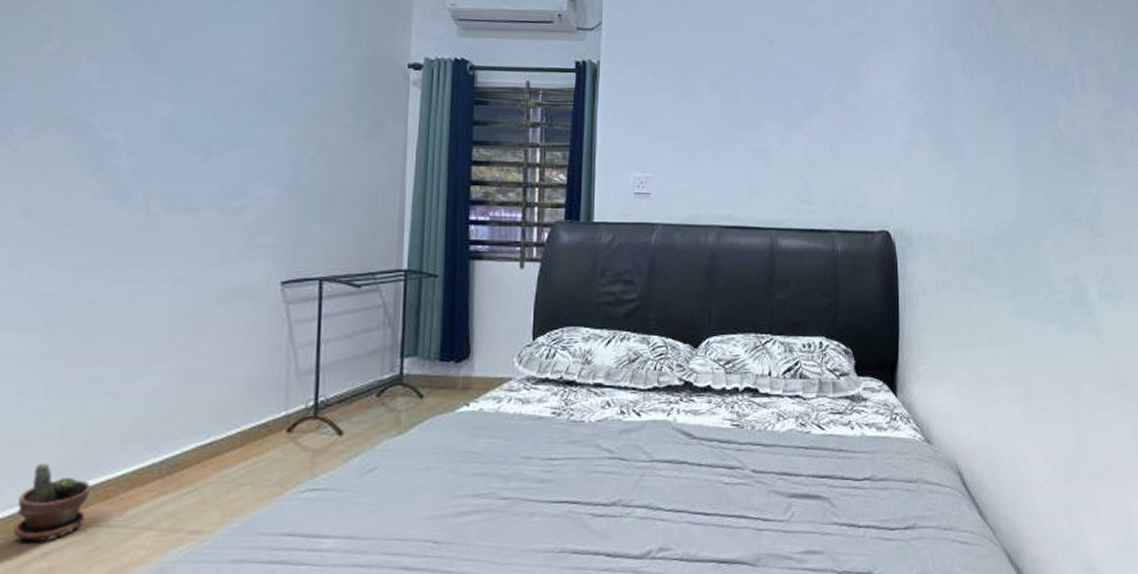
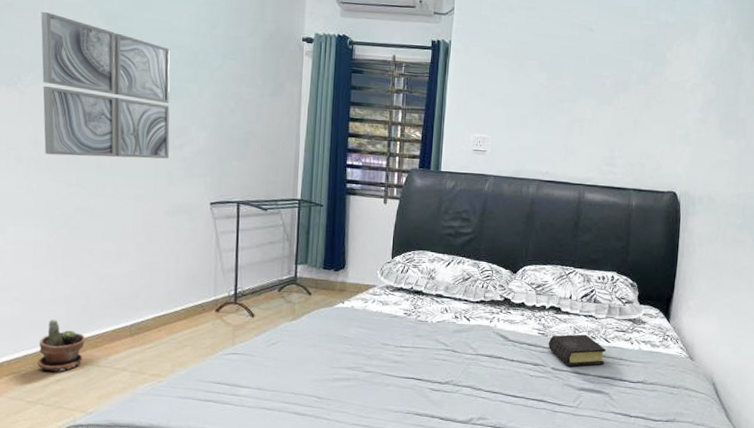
wall art: none [42,42,229,230] -> present [40,11,170,159]
book: none [745,421,820,466] -> present [548,334,606,367]

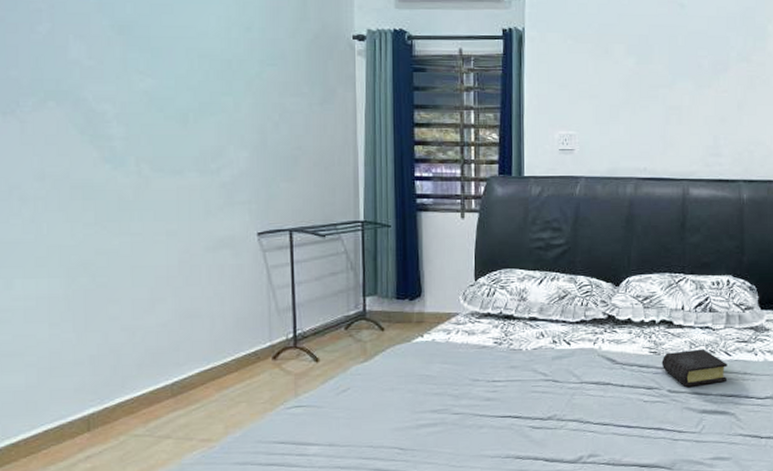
potted plant: present [37,319,86,372] -> none [61,385,119,447]
wall art: present [40,11,170,159] -> none [39,24,206,191]

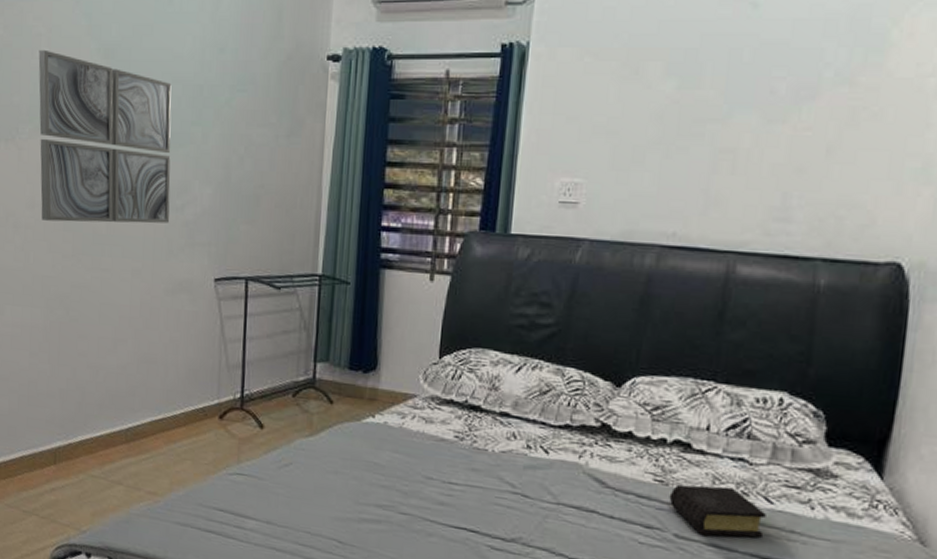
wall art: none [39,24,206,191] -> present [38,49,172,224]

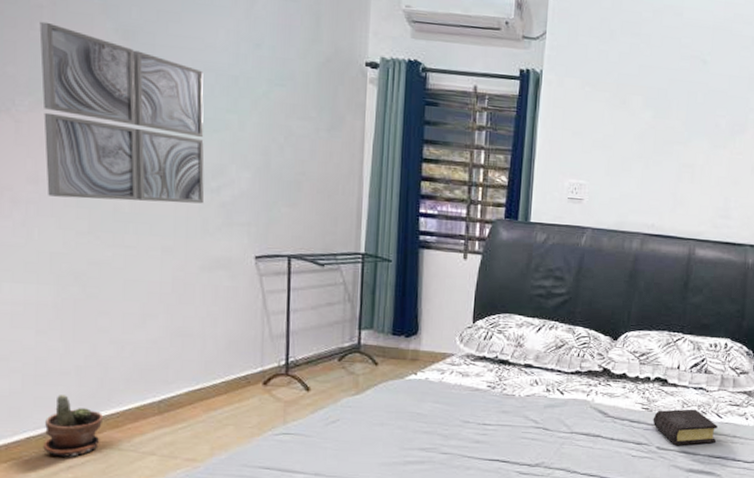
potted plant: none [33,417,81,479] -> present [43,395,104,457]

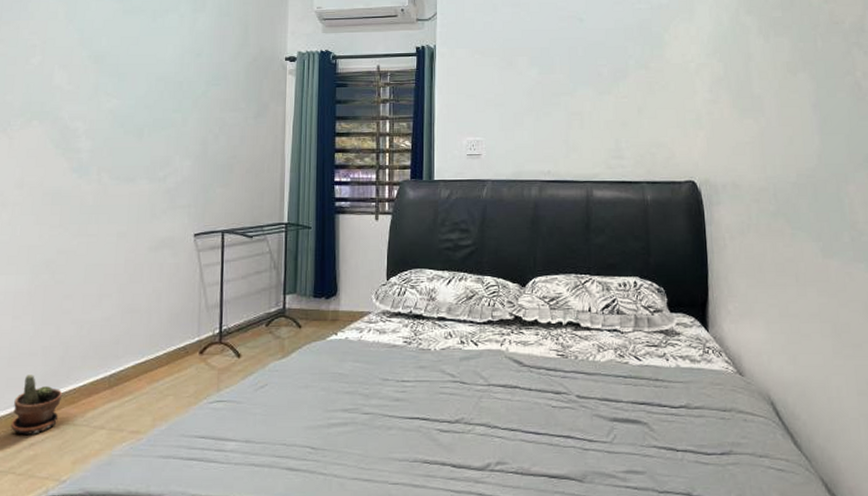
wall art: present [39,21,205,204] -> none [29,57,155,197]
book: present [652,409,718,445] -> none [569,352,638,392]

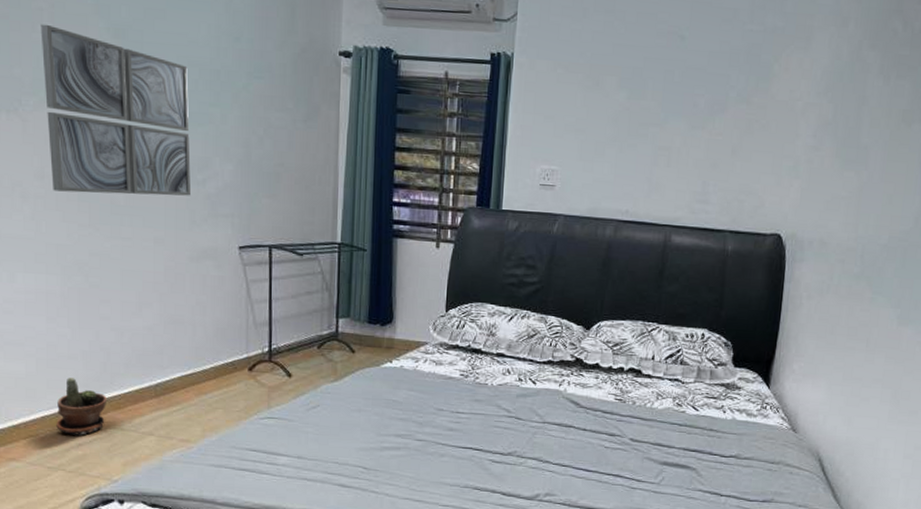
wall art: none [29,57,155,197] -> present [40,24,192,196]

